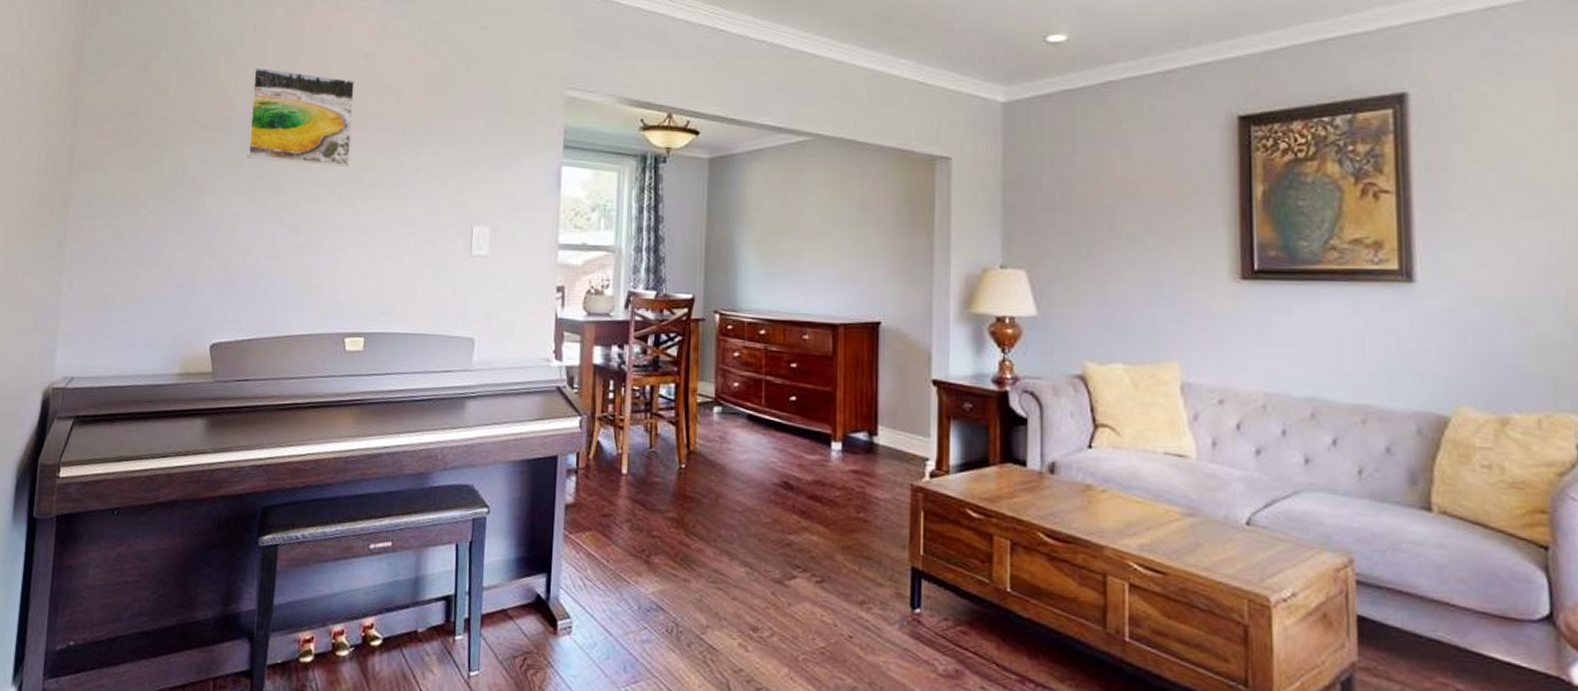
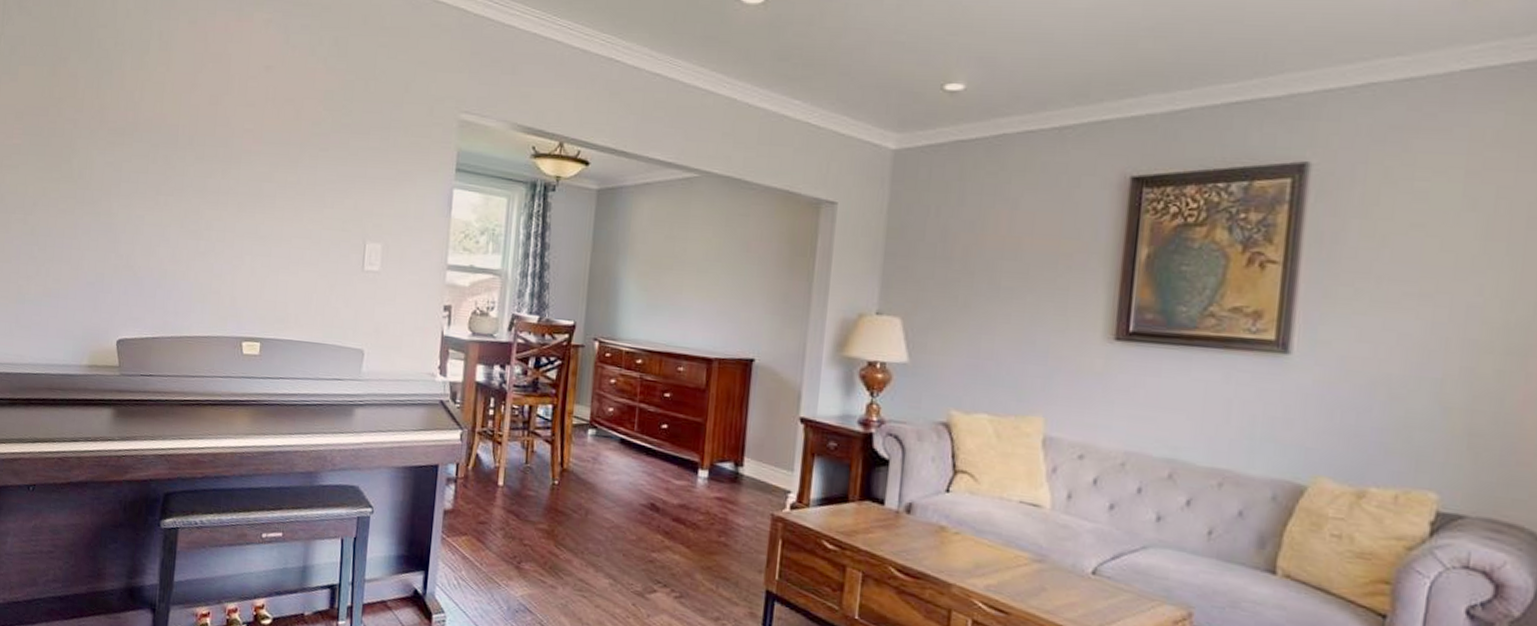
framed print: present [247,66,356,167] -> none [151,73,256,177]

